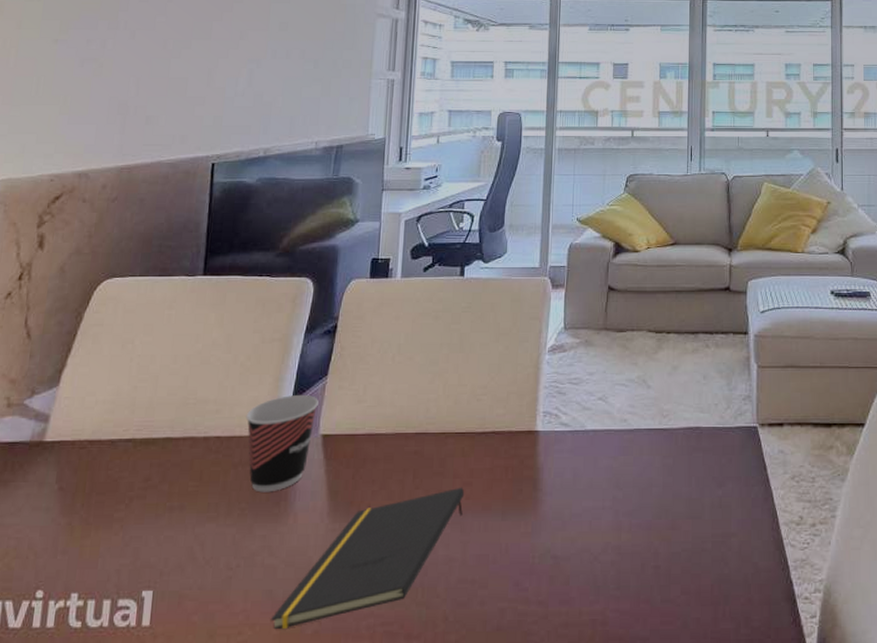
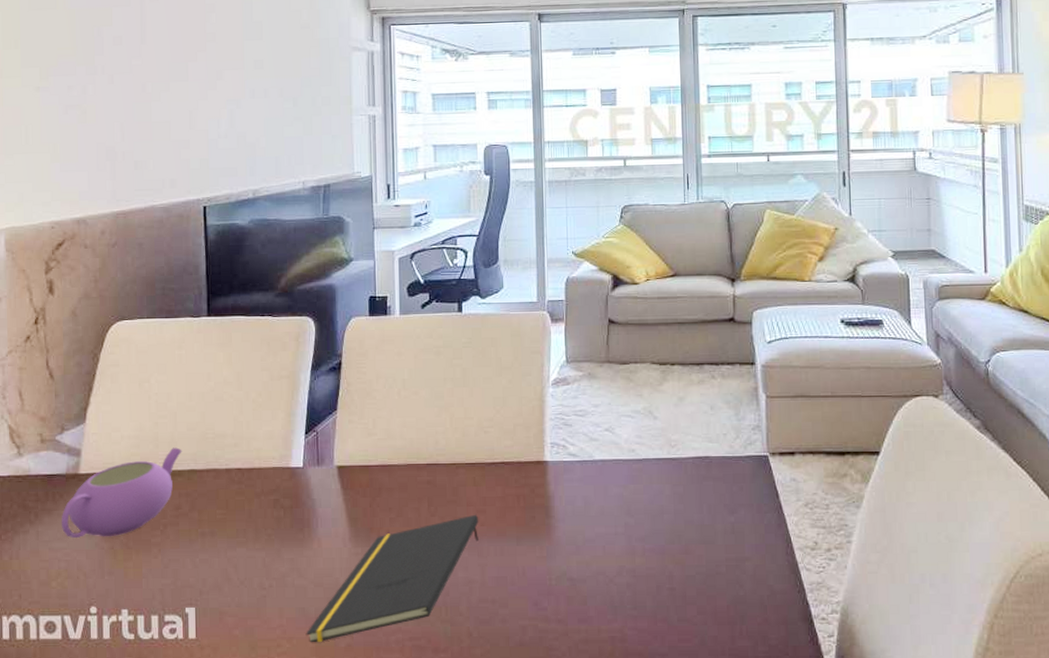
teapot: none [16,413,160,512] -> present [61,447,182,538]
cup: present [246,394,319,492] -> none [263,428,331,520]

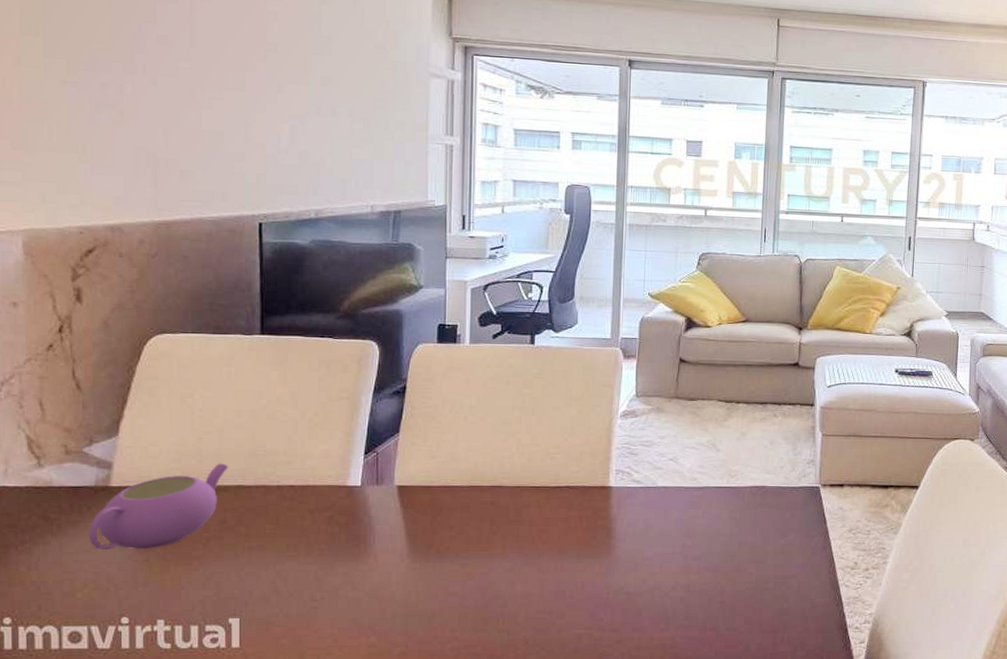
notepad: present [305,514,479,643] -> none [358,533,541,651]

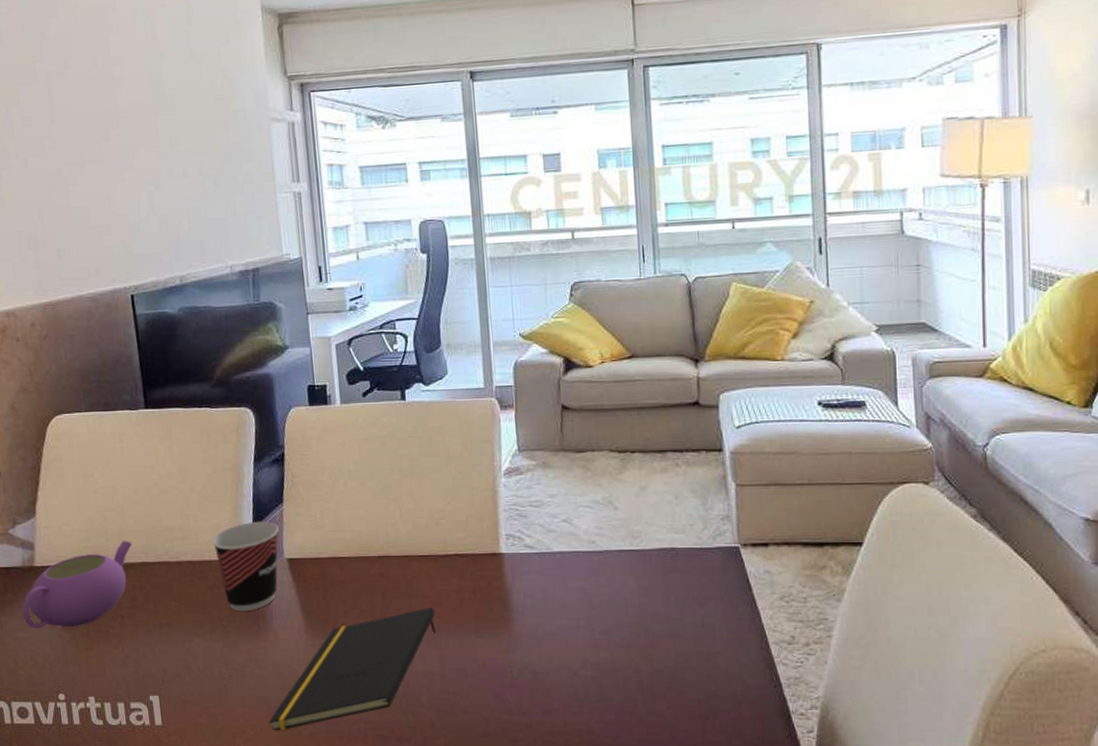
cup: none [318,449,392,536] -> present [212,521,279,611]
notepad: none [358,533,541,651] -> present [268,607,436,731]

